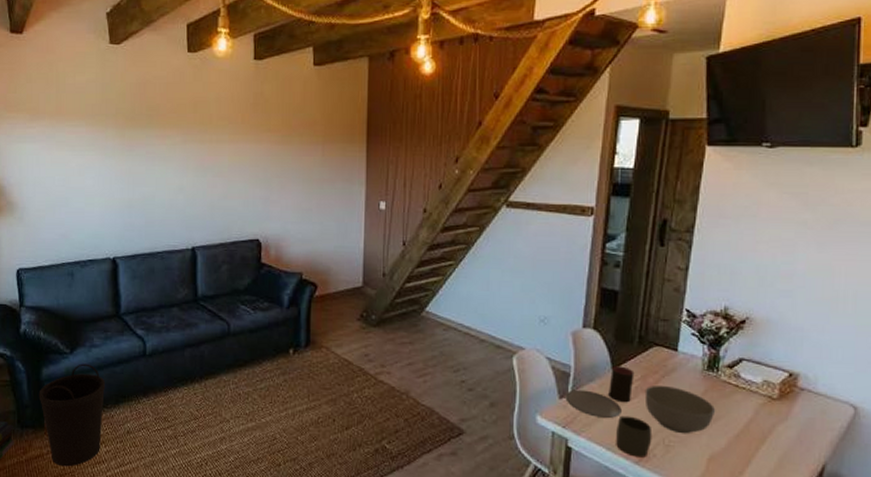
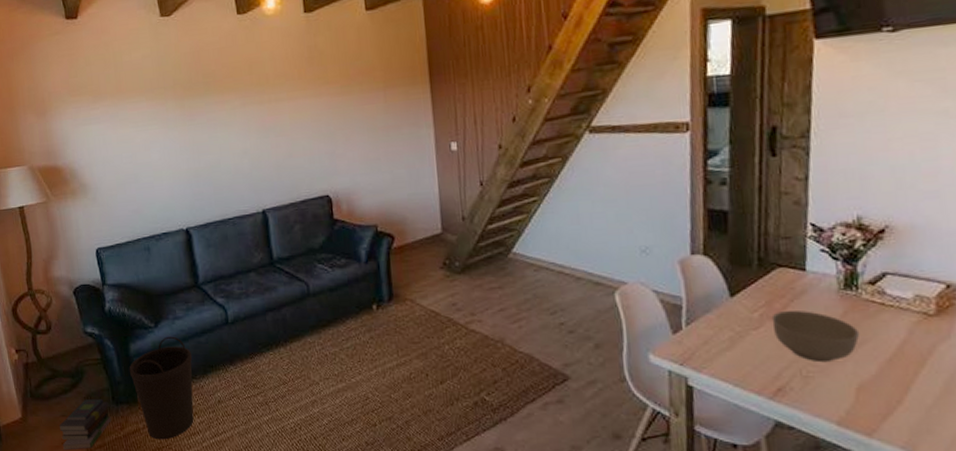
plate: present [565,389,622,418] -> none [679,322,747,351]
cup: present [608,366,635,403] -> none [728,293,758,333]
mug: present [616,415,653,457] -> none [743,347,787,392]

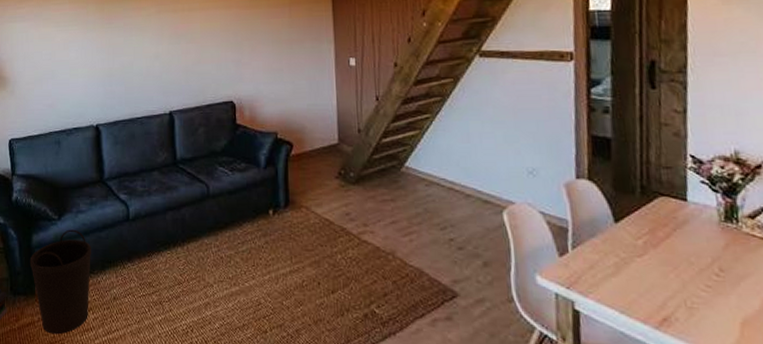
bowl: present [771,310,860,363] -> none [655,239,743,295]

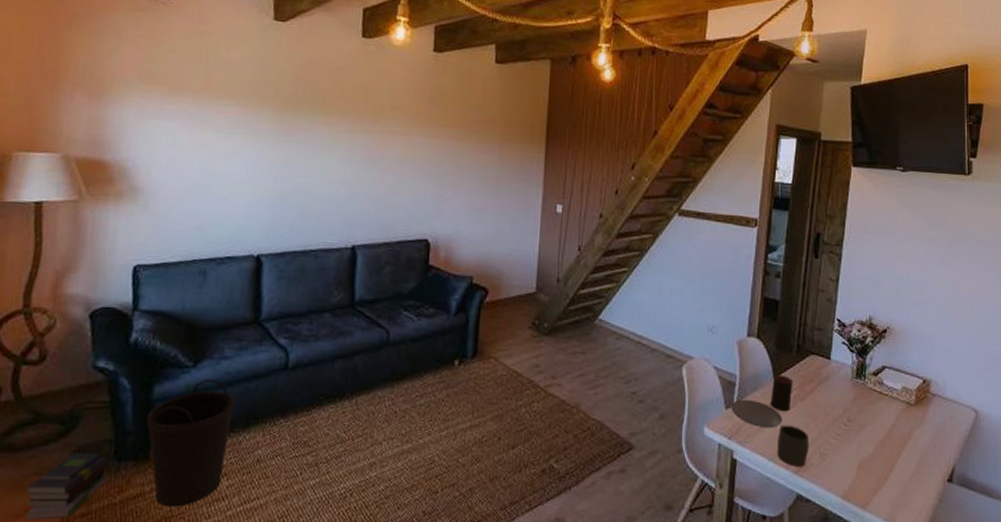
plate: none [565,246,632,277] -> present [731,399,782,427]
cup: none [613,219,642,260] -> present [770,375,794,412]
mug: none [628,274,672,322] -> present [777,425,810,467]

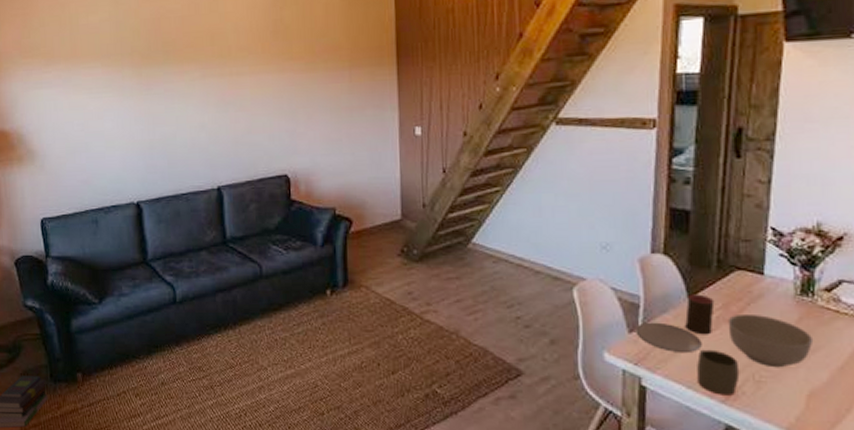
basket: present [146,379,234,507] -> none [69,313,136,421]
bowl: none [802,393,864,442] -> present [728,313,814,368]

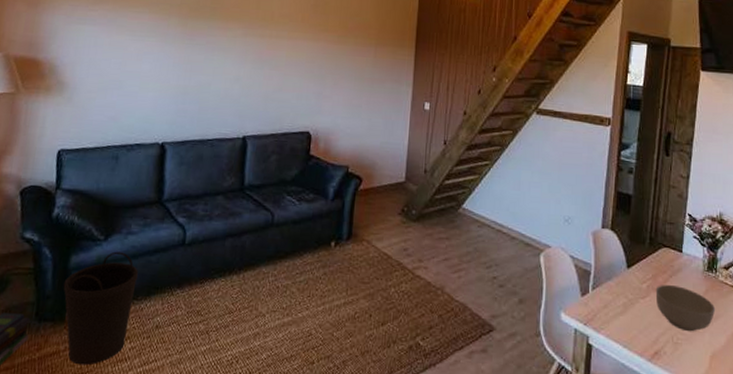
basket: none [69,313,136,421] -> present [63,251,138,365]
plate: present [635,322,702,352] -> none [587,287,636,316]
cup: present [685,294,715,335] -> none [624,265,646,301]
mug: present [697,349,740,396] -> none [631,313,663,355]

